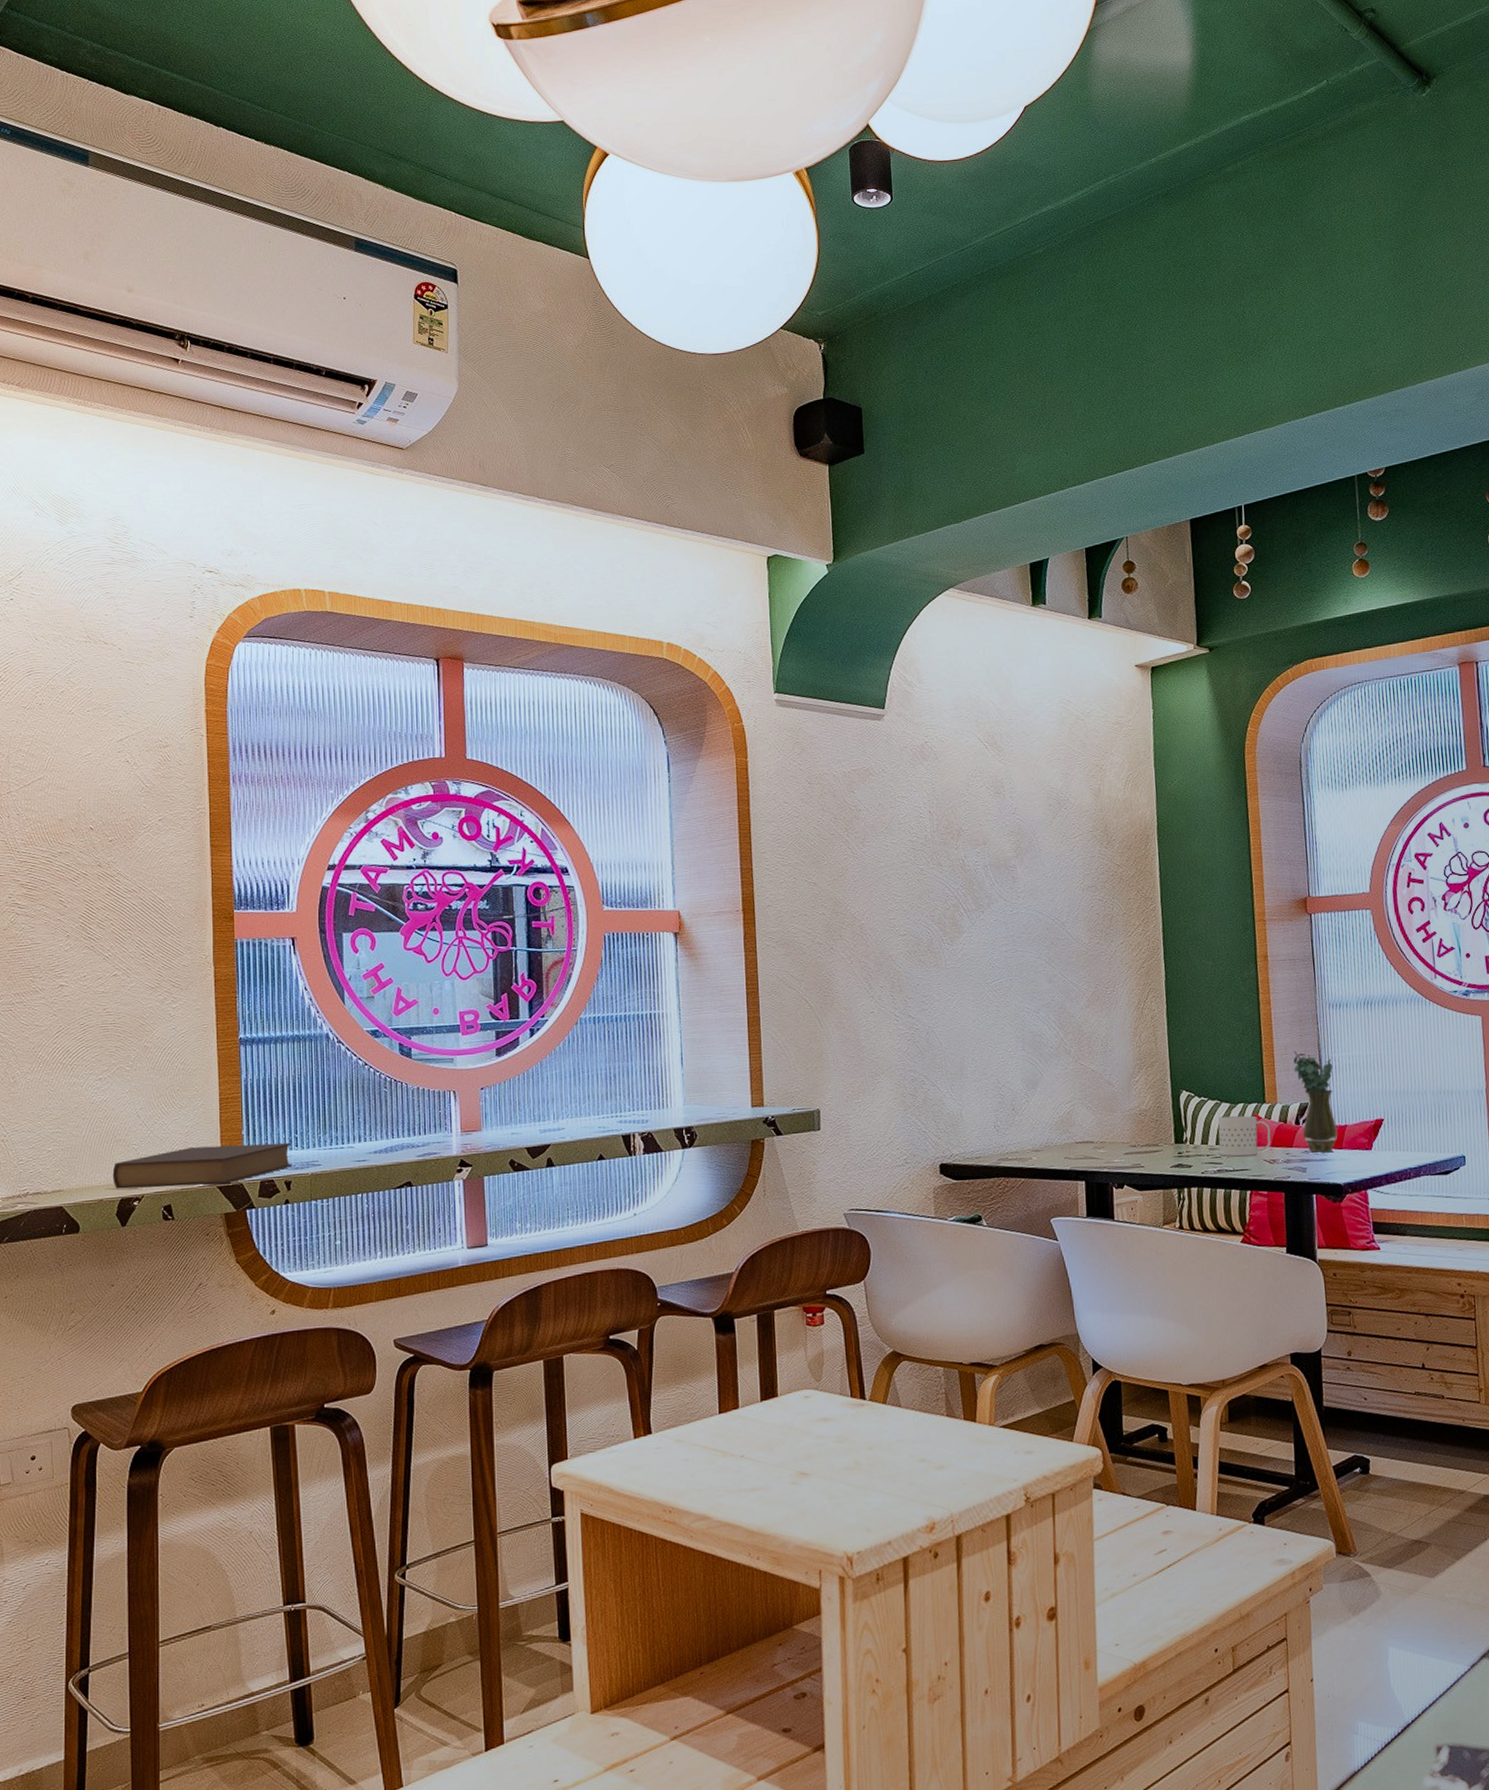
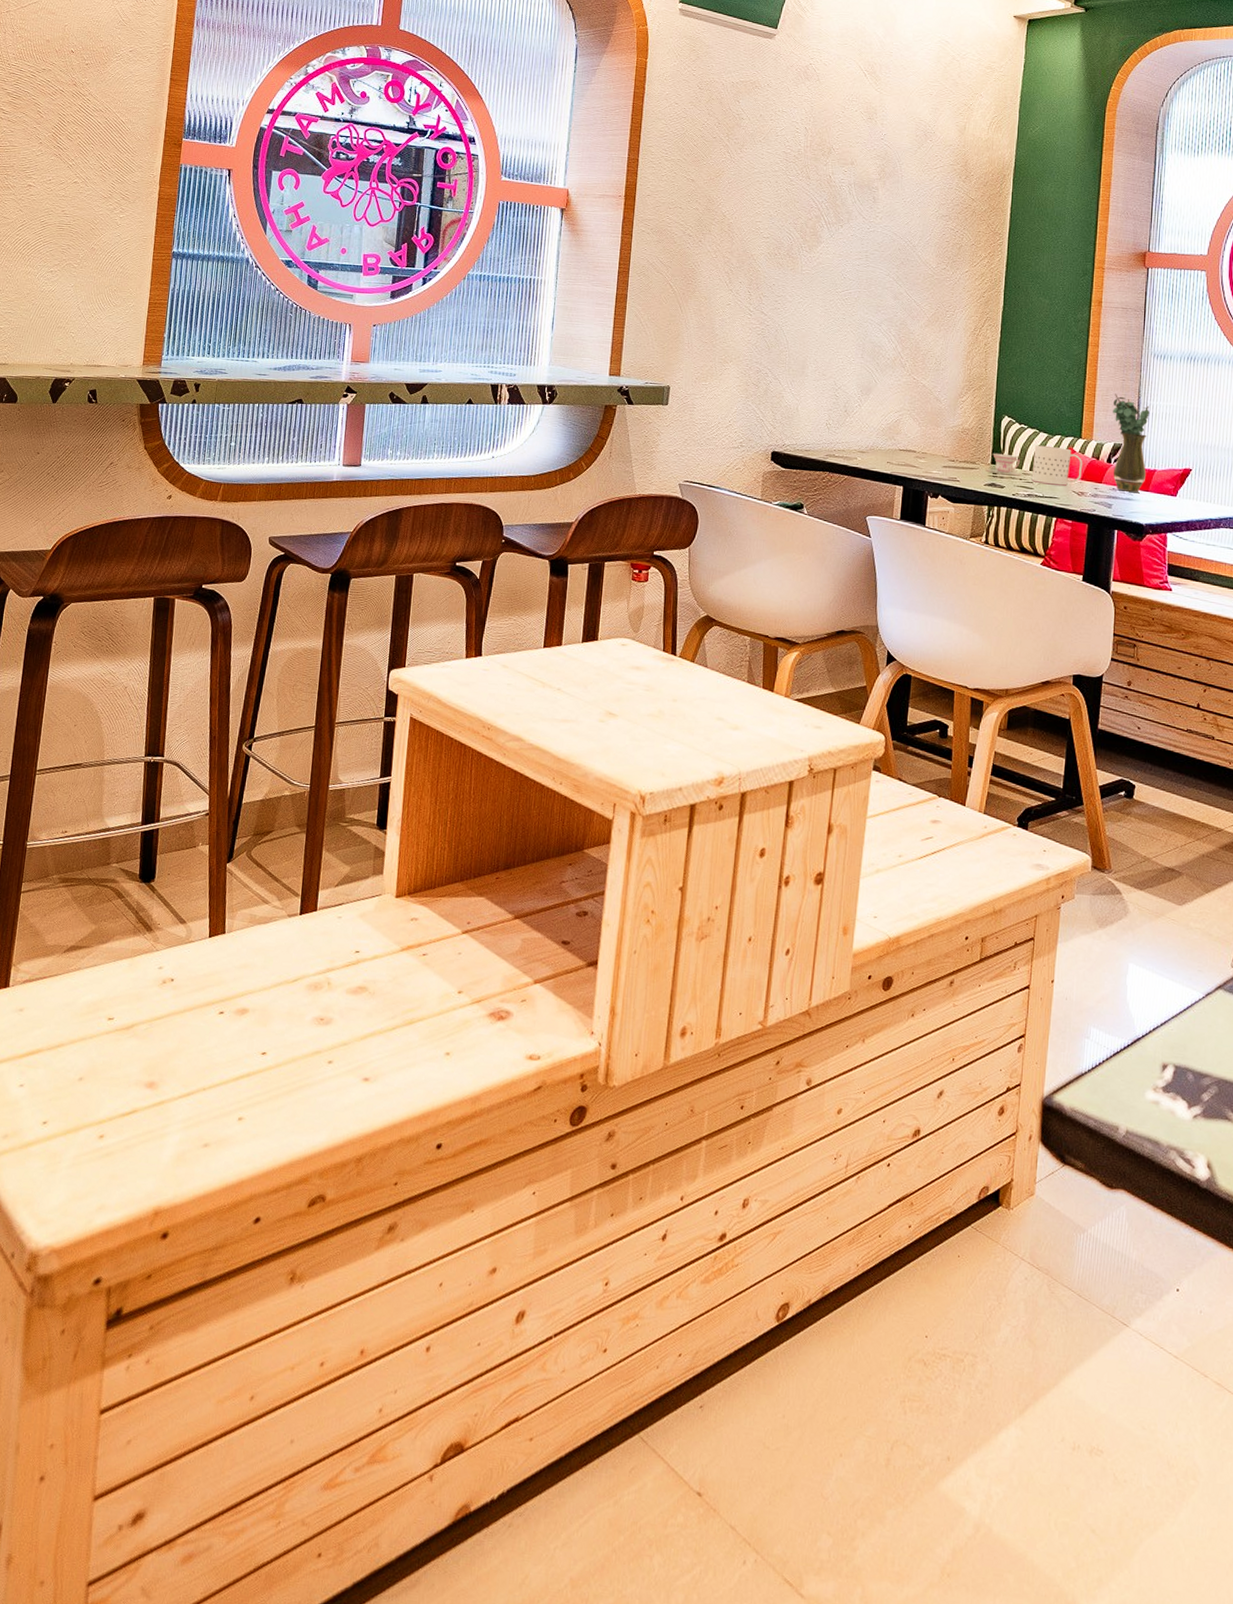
book: present [112,1142,293,1189] -> none [50,342,204,379]
teacup: none [1170,1131,1209,1154] -> present [985,452,1022,476]

